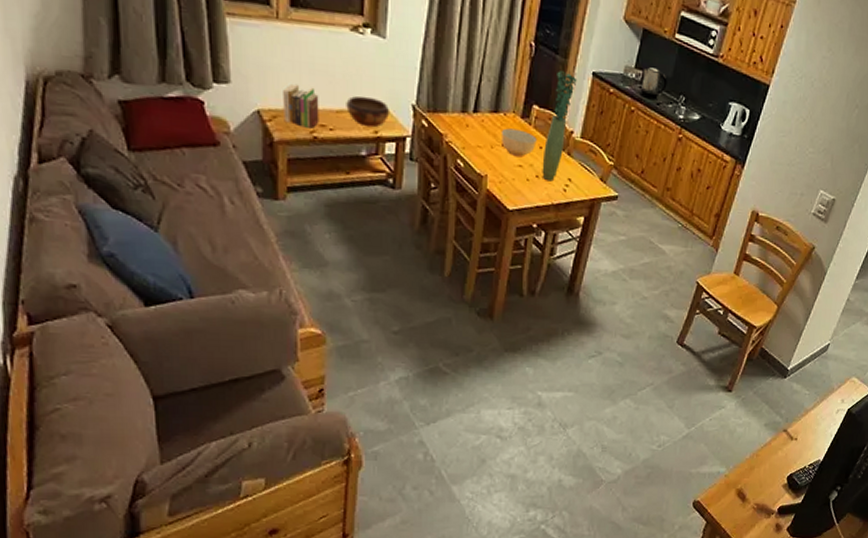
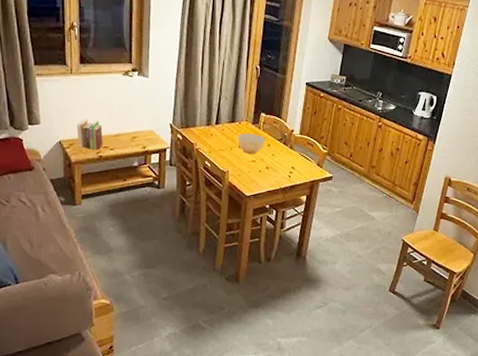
decorative bowl: present [346,96,389,128] -> none [122,122,153,145]
vase: present [542,66,577,182] -> none [270,81,294,171]
kettle: present [639,67,667,101] -> none [344,73,366,98]

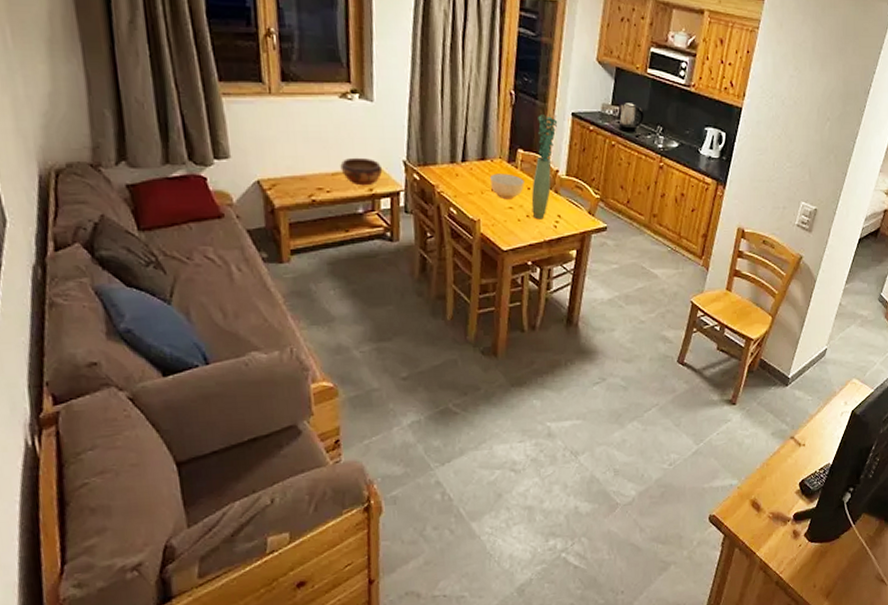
books: present [77,119,103,150] -> none [280,152,317,192]
decorative bowl: none [122,122,153,145] -> present [340,157,382,186]
vase: none [270,81,294,171] -> present [531,110,558,220]
kettle: none [344,73,366,98] -> present [618,103,644,133]

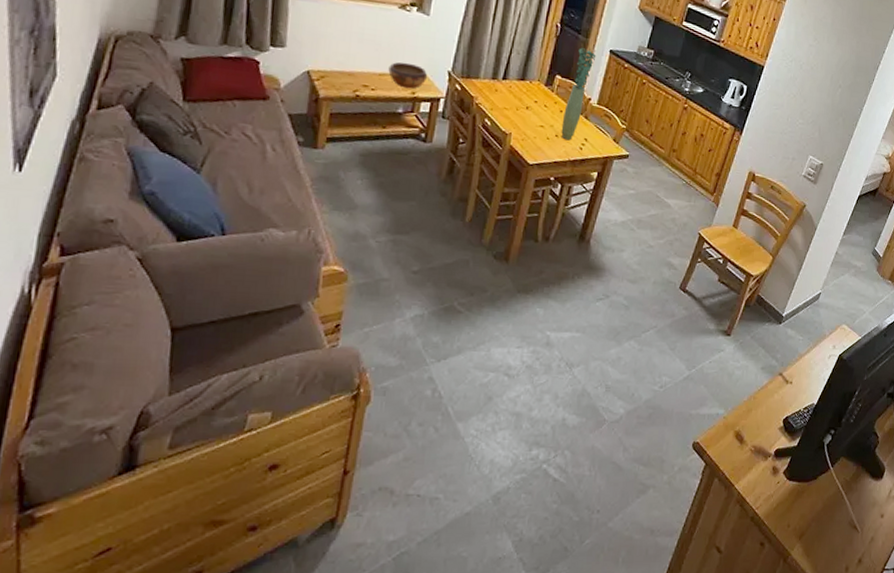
bowl: present [489,173,525,200] -> none [525,94,558,119]
kettle: present [618,103,644,133] -> none [651,48,675,75]

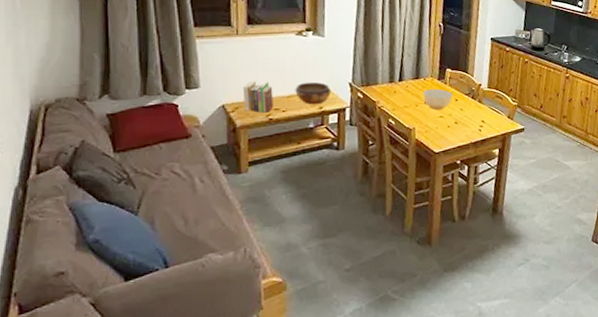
books: none [330,49,365,88] -> present [243,80,274,113]
bowl: none [525,94,558,119] -> present [422,89,453,110]
vase: present [561,44,596,141] -> none [458,37,480,125]
kettle: none [651,48,675,75] -> present [530,28,551,52]

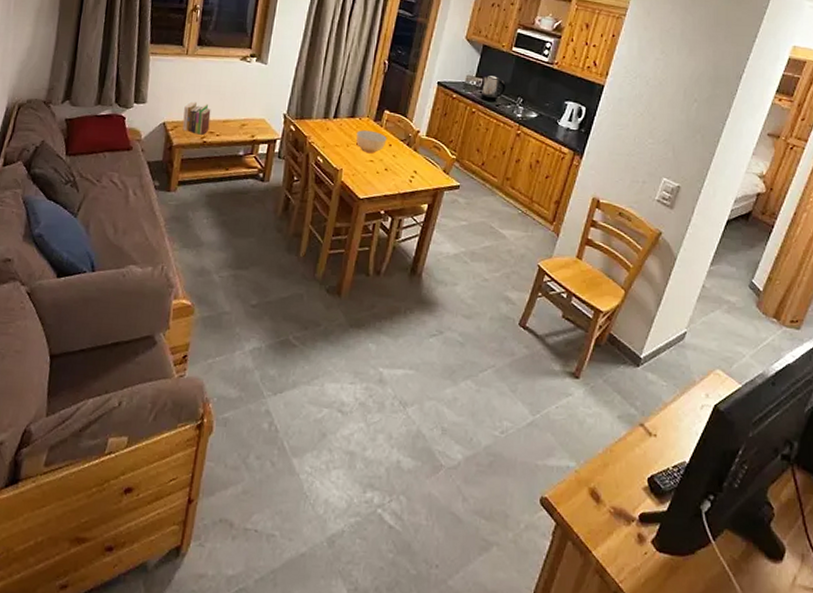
decorative bowl: present [295,82,331,105] -> none [231,108,265,133]

